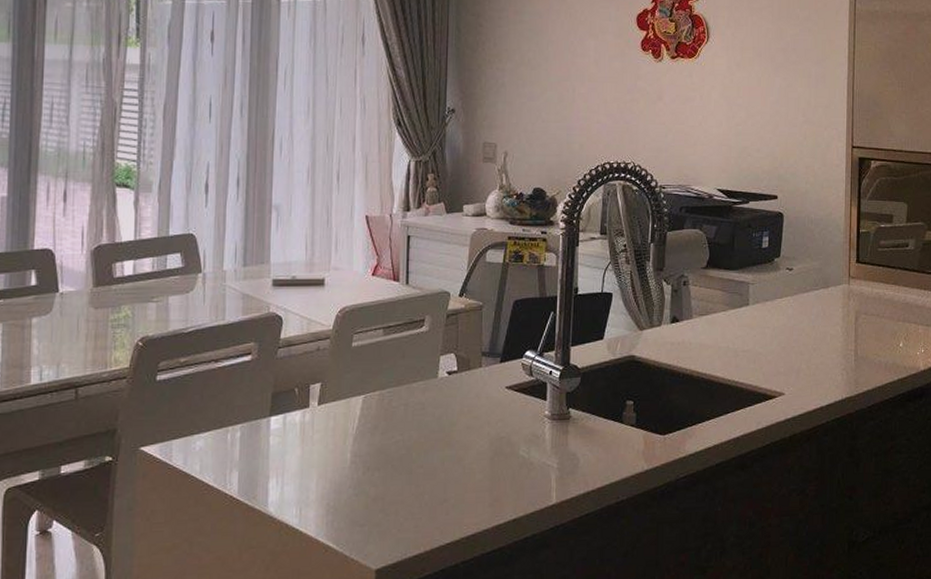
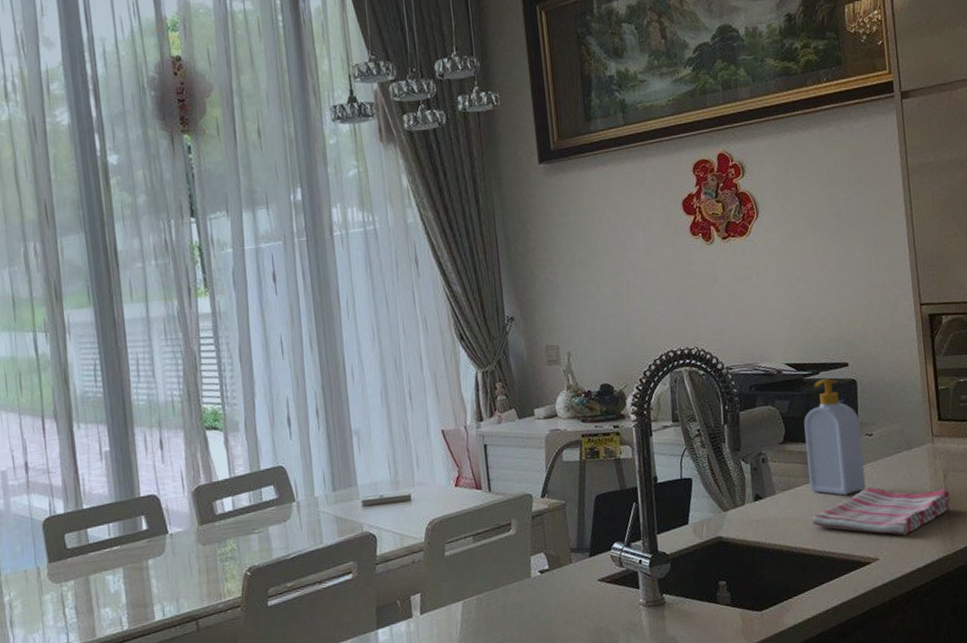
dish towel: none [725,321,859,373] -> present [812,487,951,536]
soap bottle: none [727,209,782,327] -> present [804,379,866,496]

